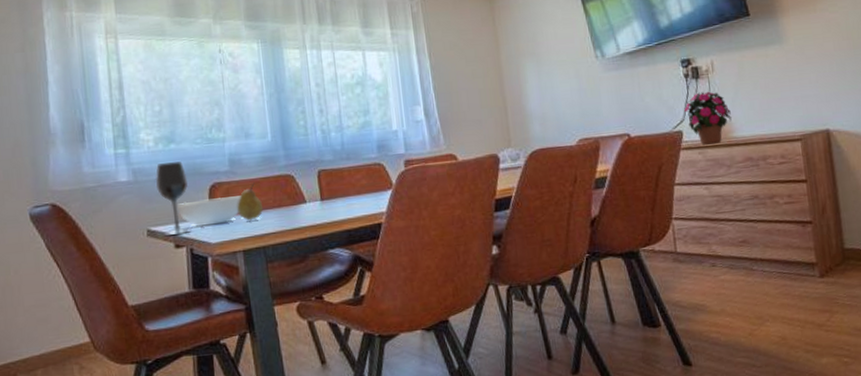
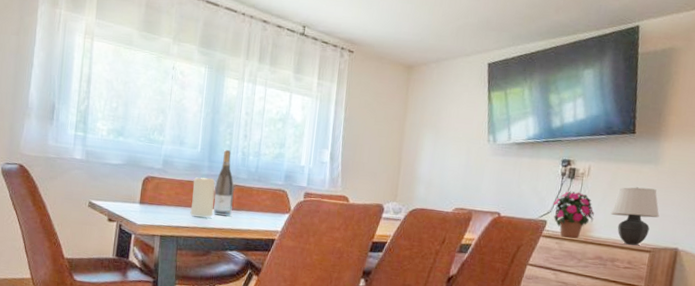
wine glass: present [155,161,192,237] -> none [101,151,128,212]
bowl: present [176,195,241,227] -> none [115,186,168,211]
fruit: present [237,182,264,221] -> none [162,183,183,214]
candle: none [270,168,302,219] -> present [190,177,215,218]
wine bottle: none [297,131,324,211] -> present [213,150,235,216]
table lamp: none [747,70,800,137] -> present [610,187,660,246]

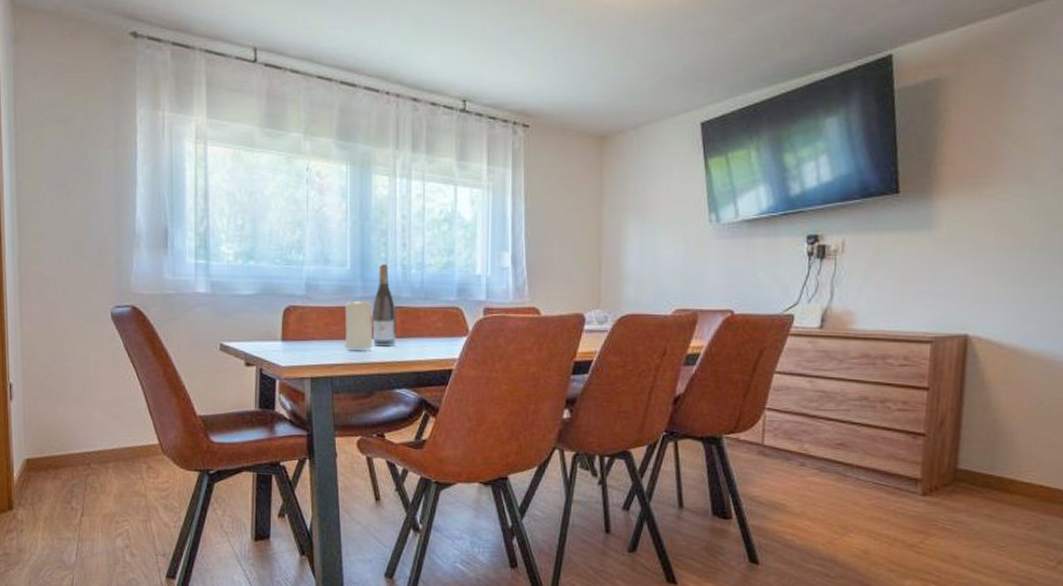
potted flower: present [553,191,594,239] -> none [801,274,855,335]
table lamp: present [610,187,660,246] -> none [875,261,940,336]

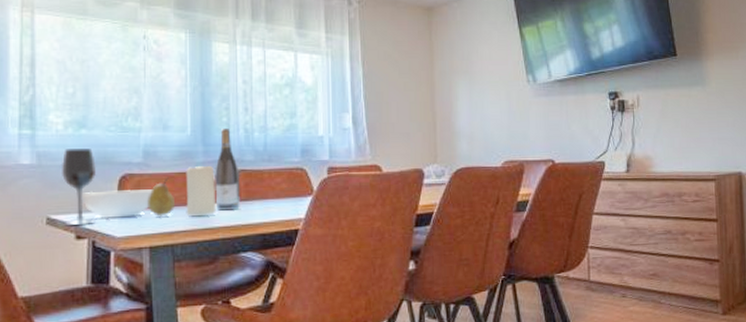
wine glass: none [232,279,264,353] -> present [61,148,97,226]
bowl: none [250,321,314,348] -> present [81,189,153,218]
fruit: none [309,310,335,349] -> present [147,177,176,217]

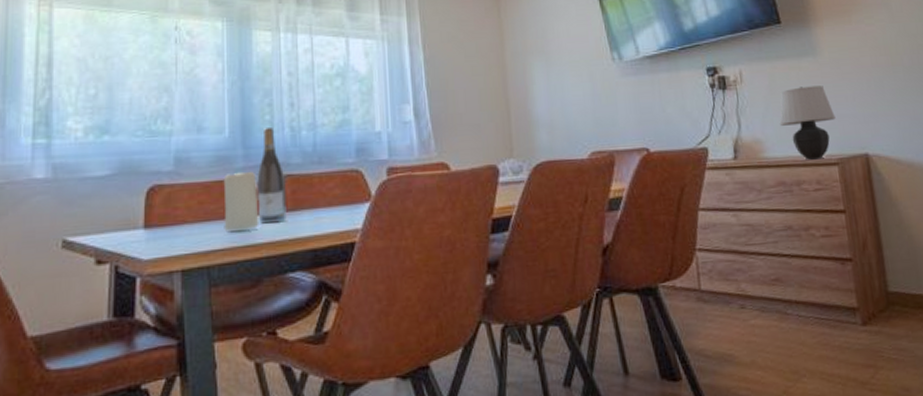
wine glass: present [61,148,97,226] -> none [79,157,121,250]
bowl: present [81,189,153,218] -> none [103,202,186,238]
fruit: present [147,177,176,217] -> none [179,186,212,234]
table lamp: none [668,112,717,175] -> present [779,85,836,160]

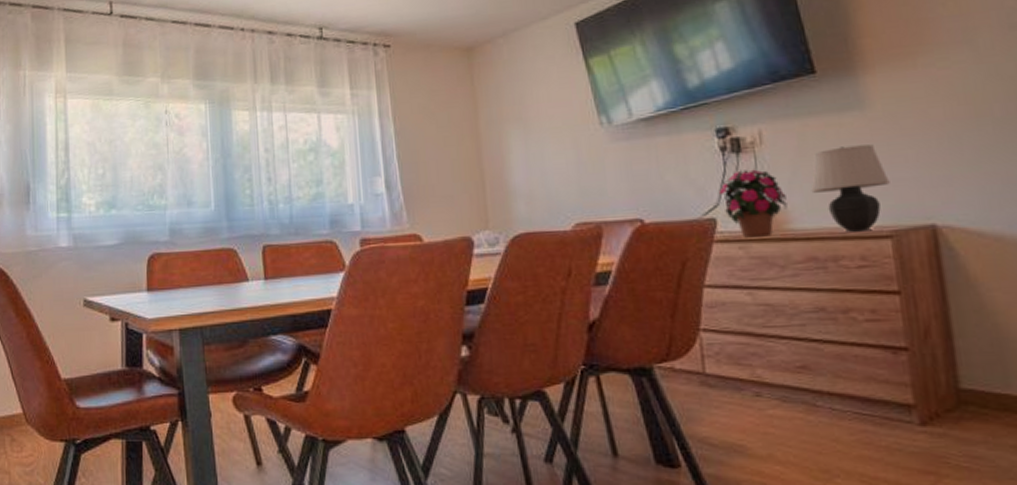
candle: present [223,171,259,232] -> none [211,241,244,297]
wine bottle: present [257,128,287,224] -> none [240,201,268,290]
potted flower: none [710,104,762,166] -> present [719,169,788,239]

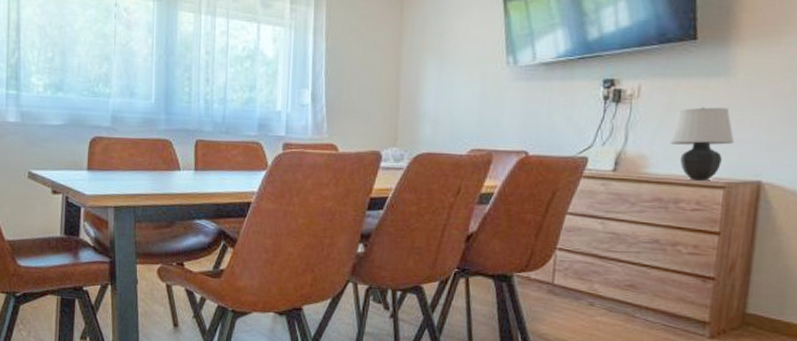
potted flower: present [719,169,788,239] -> none [595,118,649,178]

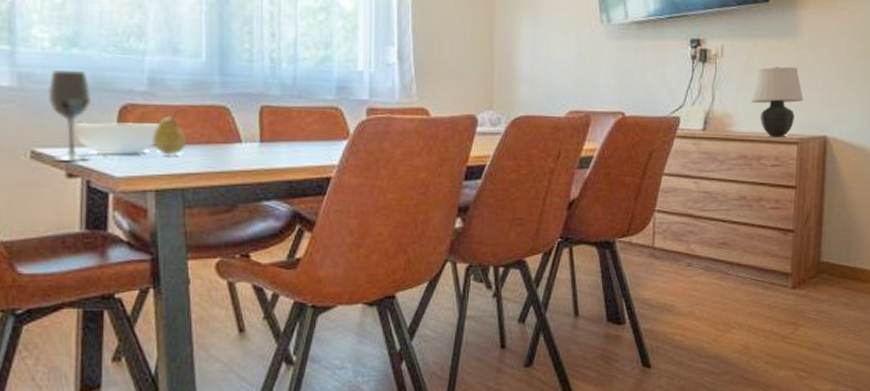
wine glass: none [40,110,71,182] -> present [47,70,92,162]
bowl: none [57,150,119,178] -> present [73,122,160,155]
fruit: none [114,142,139,179] -> present [153,110,187,156]

